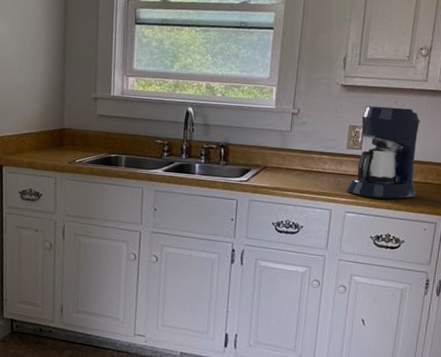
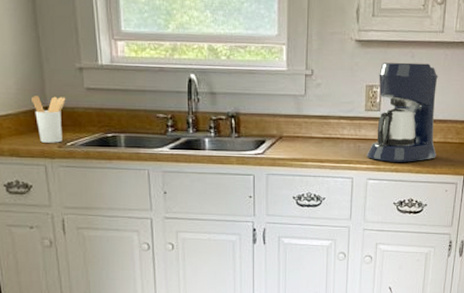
utensil holder: none [52,119,80,160] -> present [32,96,66,143]

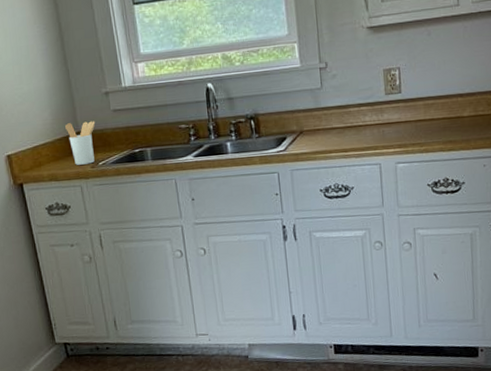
coffee maker: present [367,62,438,162] -> none [392,38,468,143]

